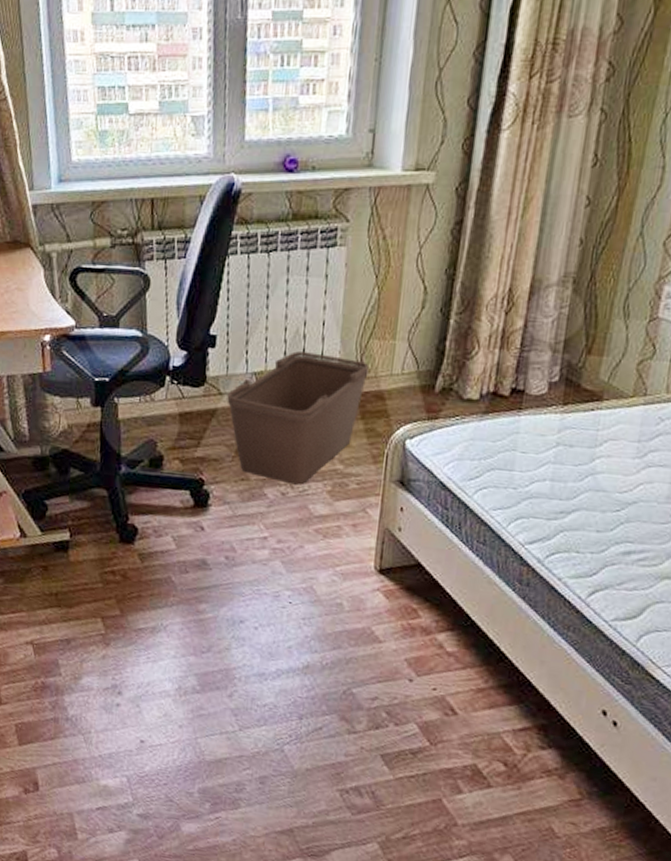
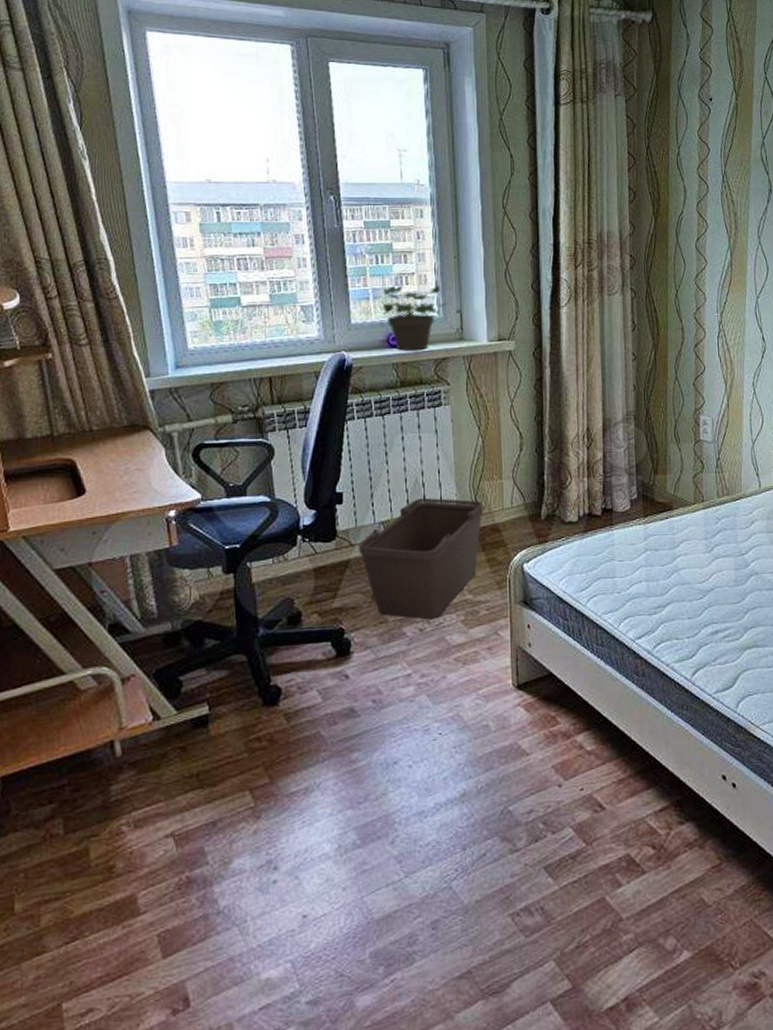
potted plant: none [279,95,359,178] -> present [380,285,447,351]

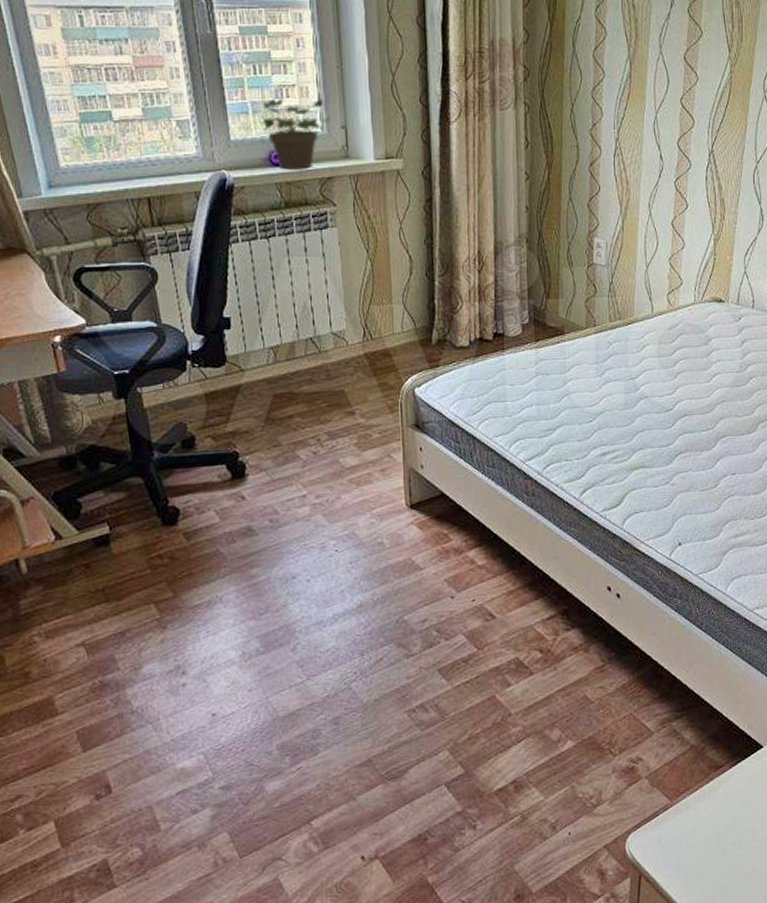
bicycle basket: present [358,498,483,620] -> none [249,323,374,443]

